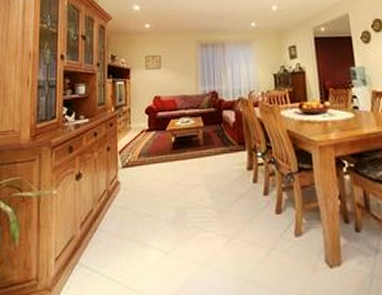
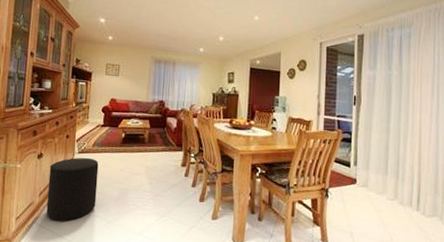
stool: none [90,172,149,259] -> present [46,157,99,222]

